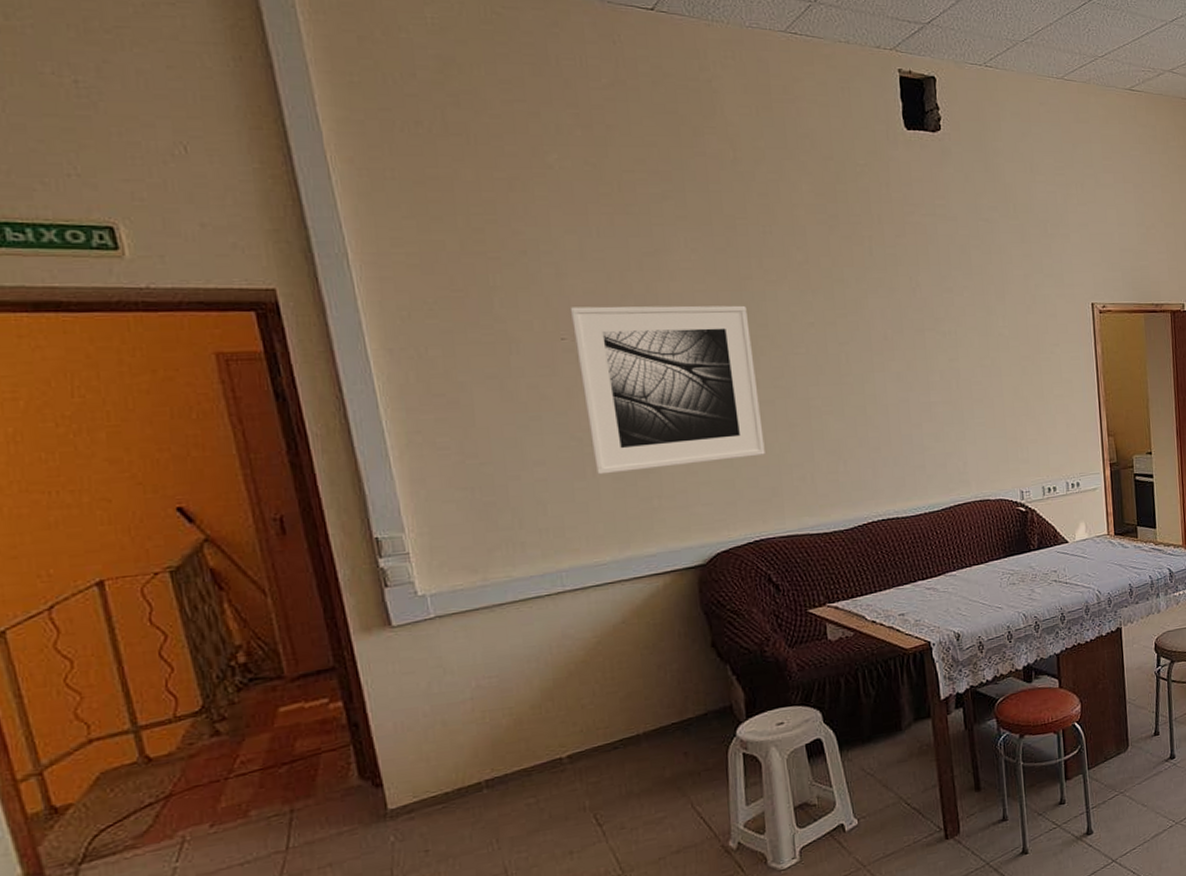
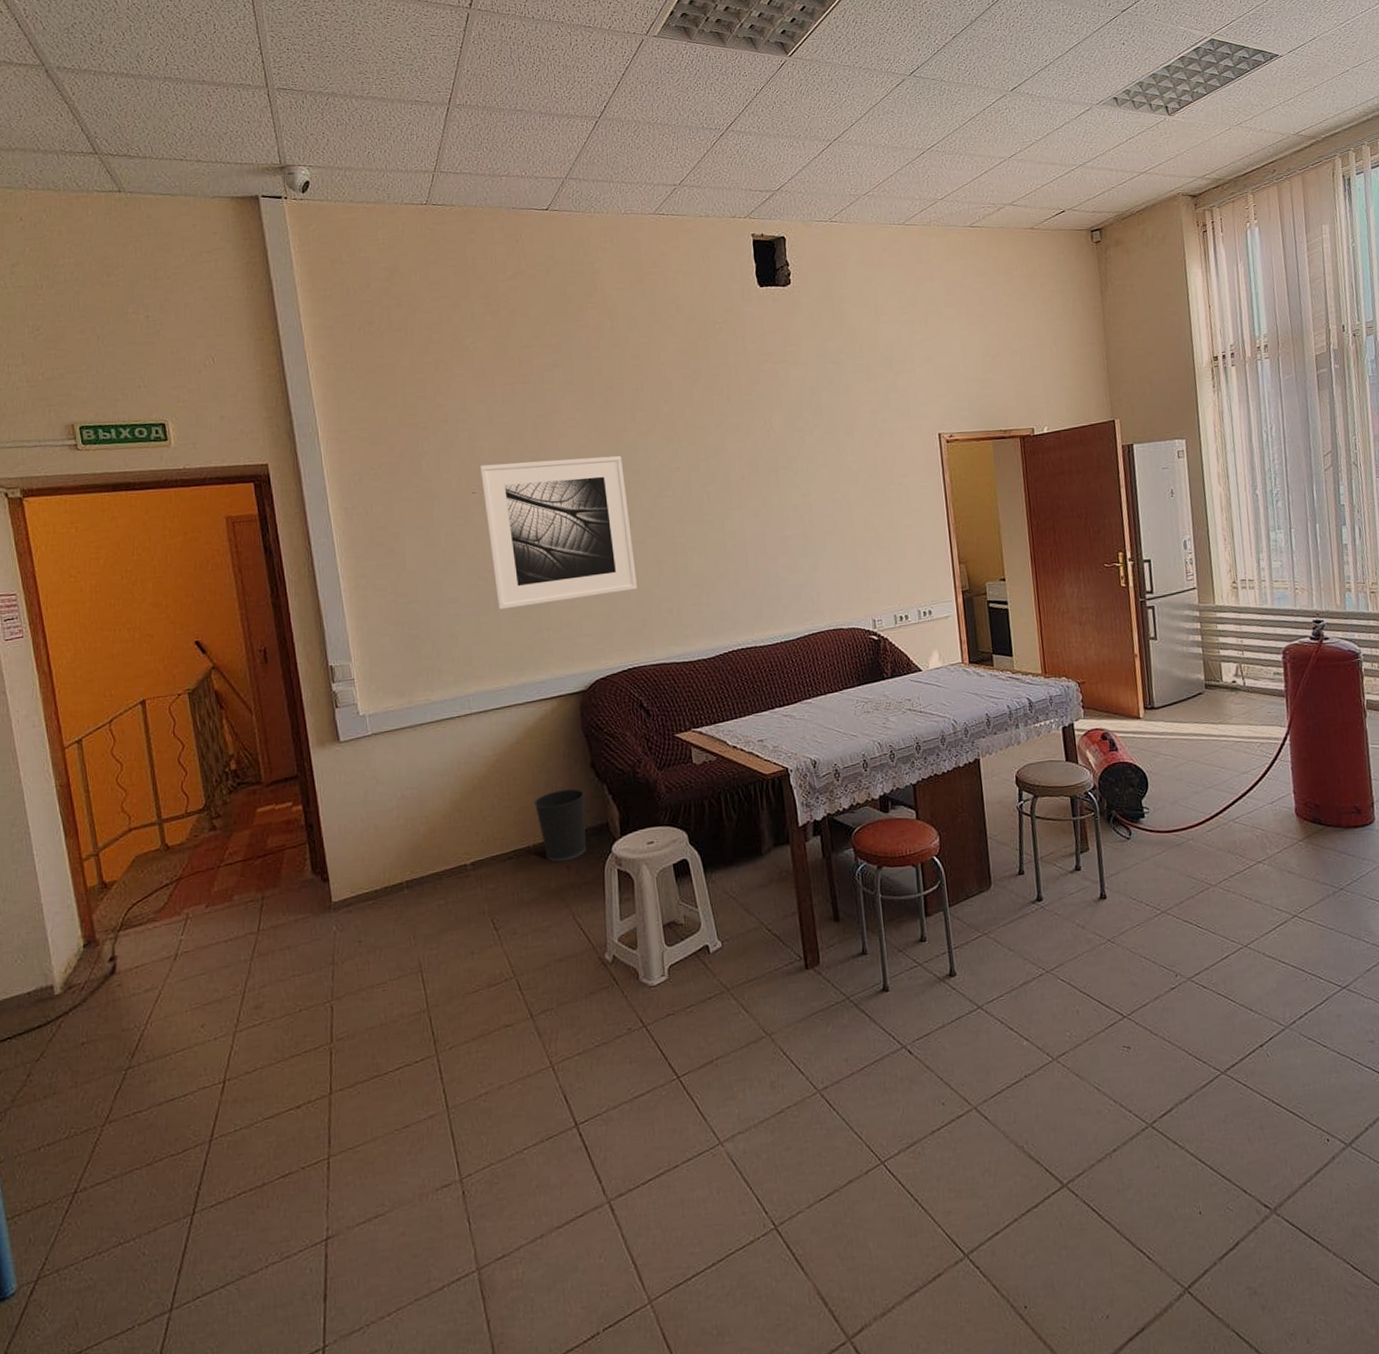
wastebasket: none [643,670,707,750] -> present [533,788,587,862]

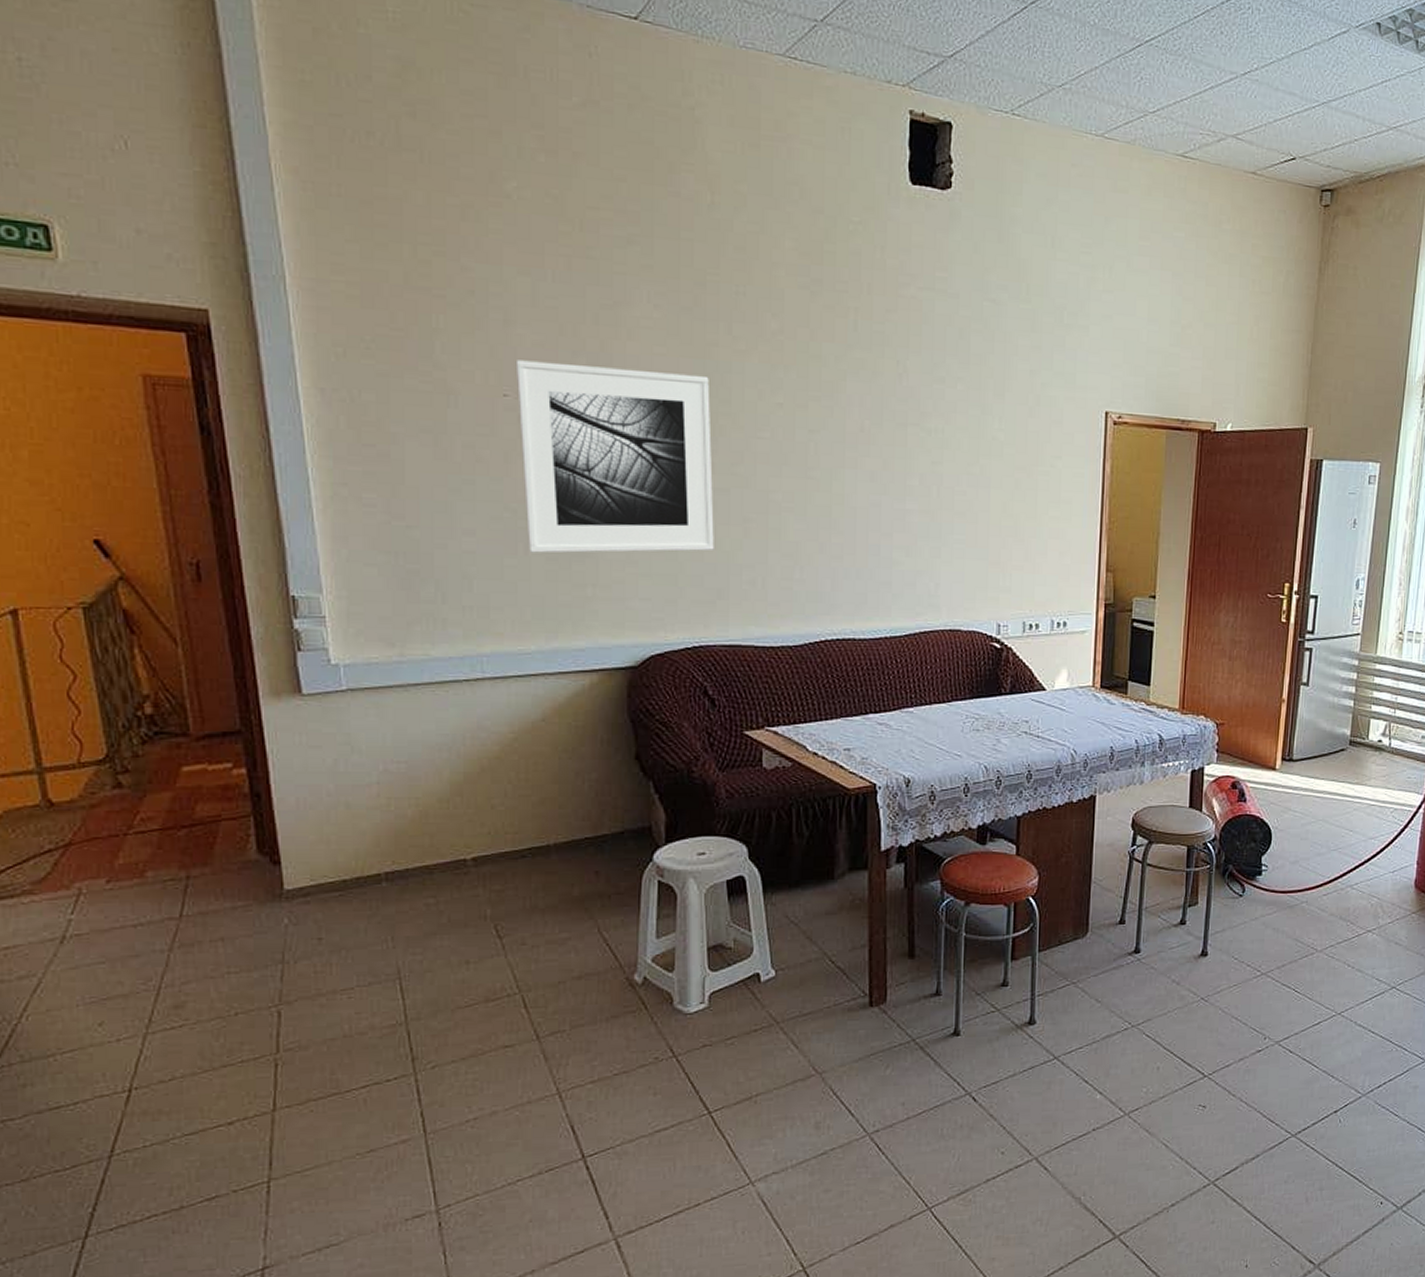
wastebasket: present [533,788,587,862] -> none [558,781,624,866]

